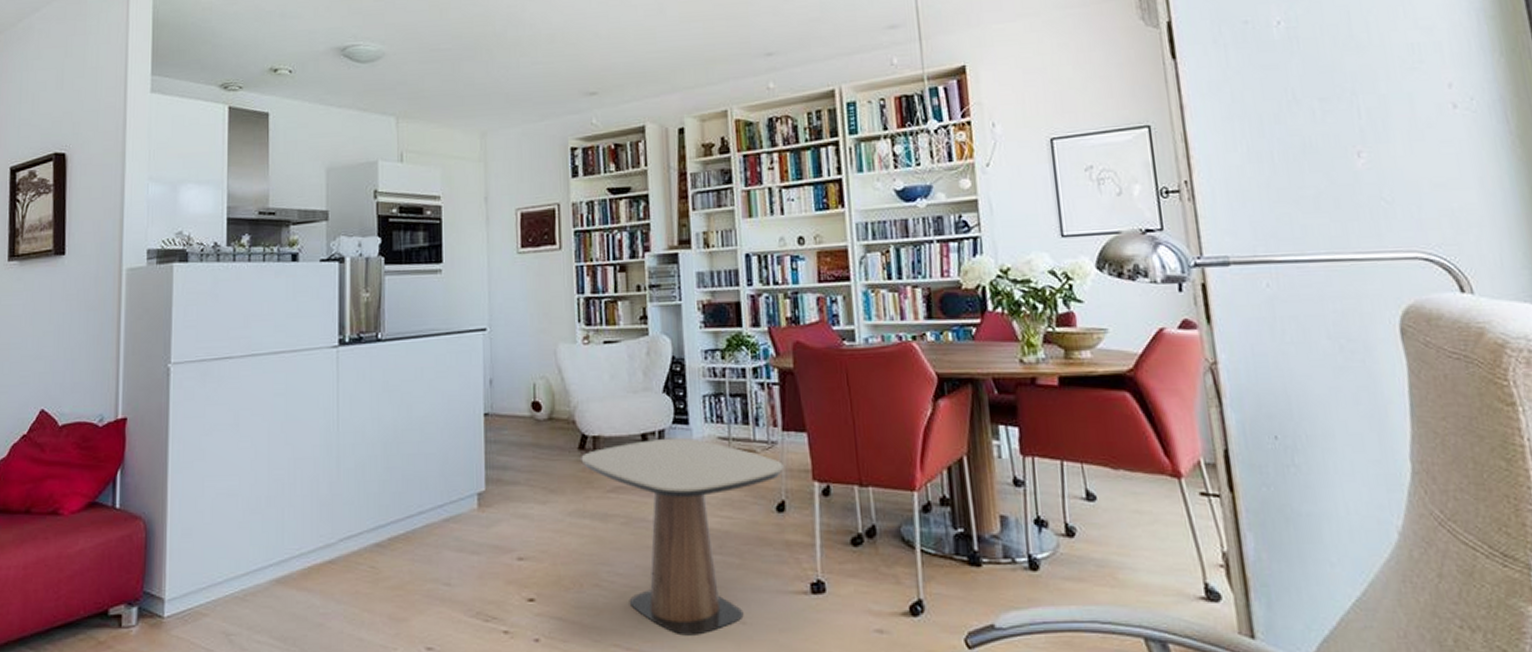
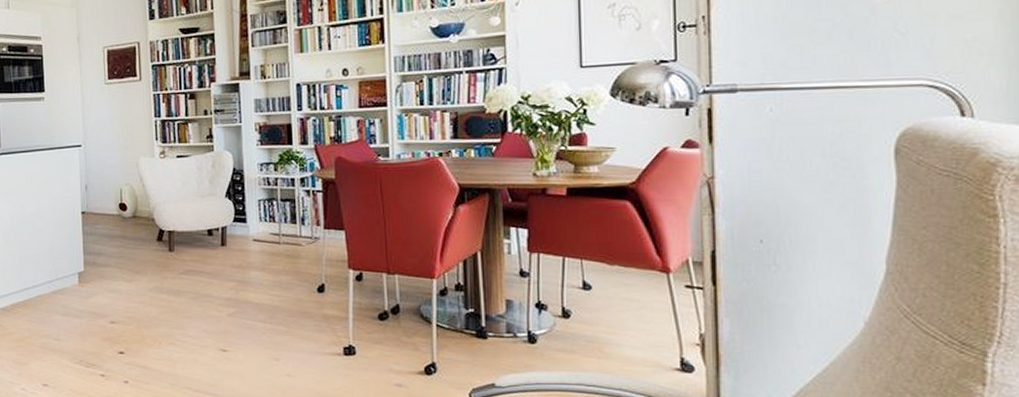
side table: present [581,437,784,636] -> none [159,233,324,383]

